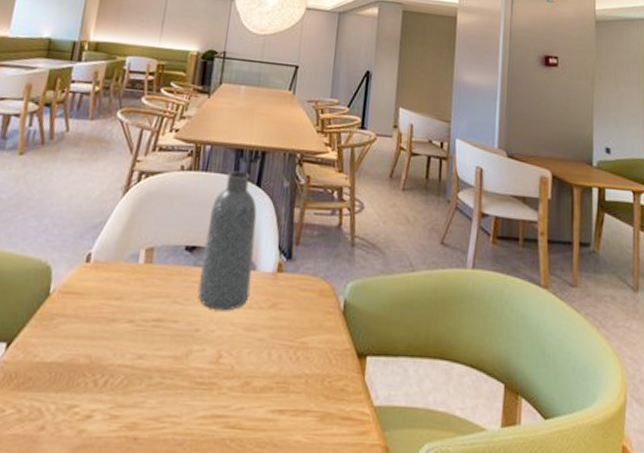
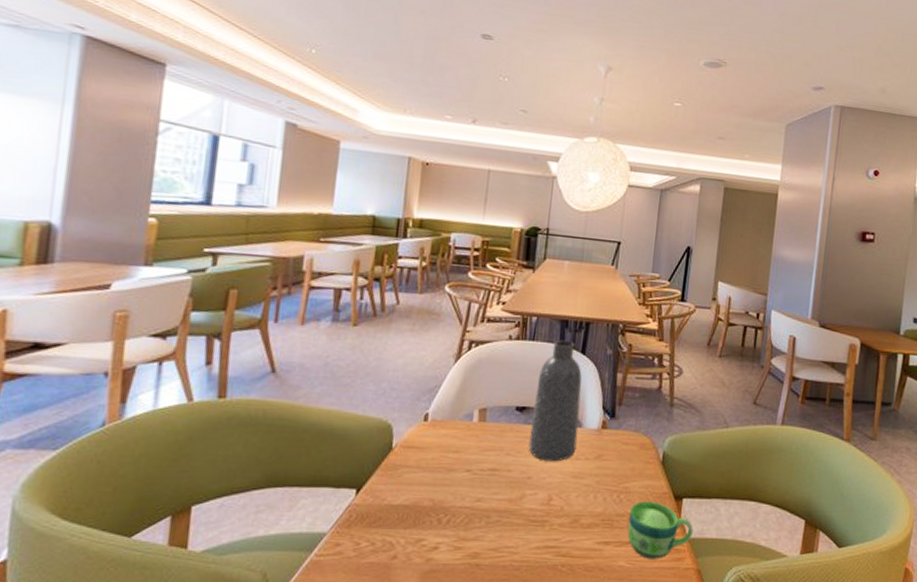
cup: none [305,360,379,433] -> present [627,501,693,559]

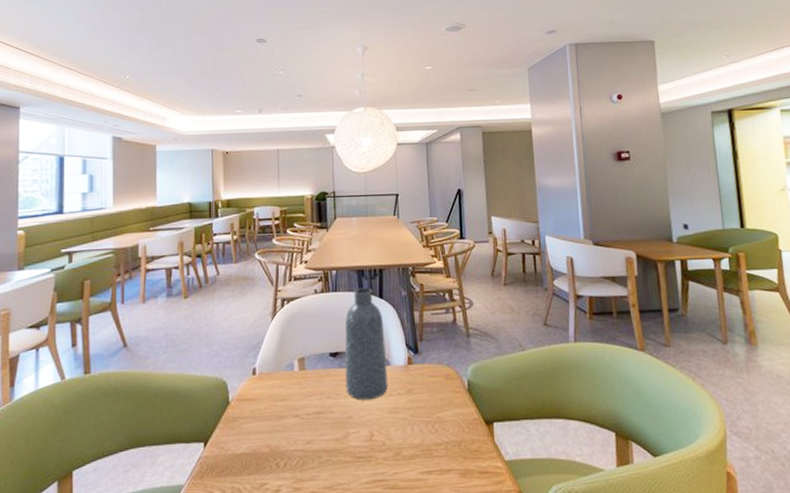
cup: present [627,501,693,559] -> none [446,428,509,485]

